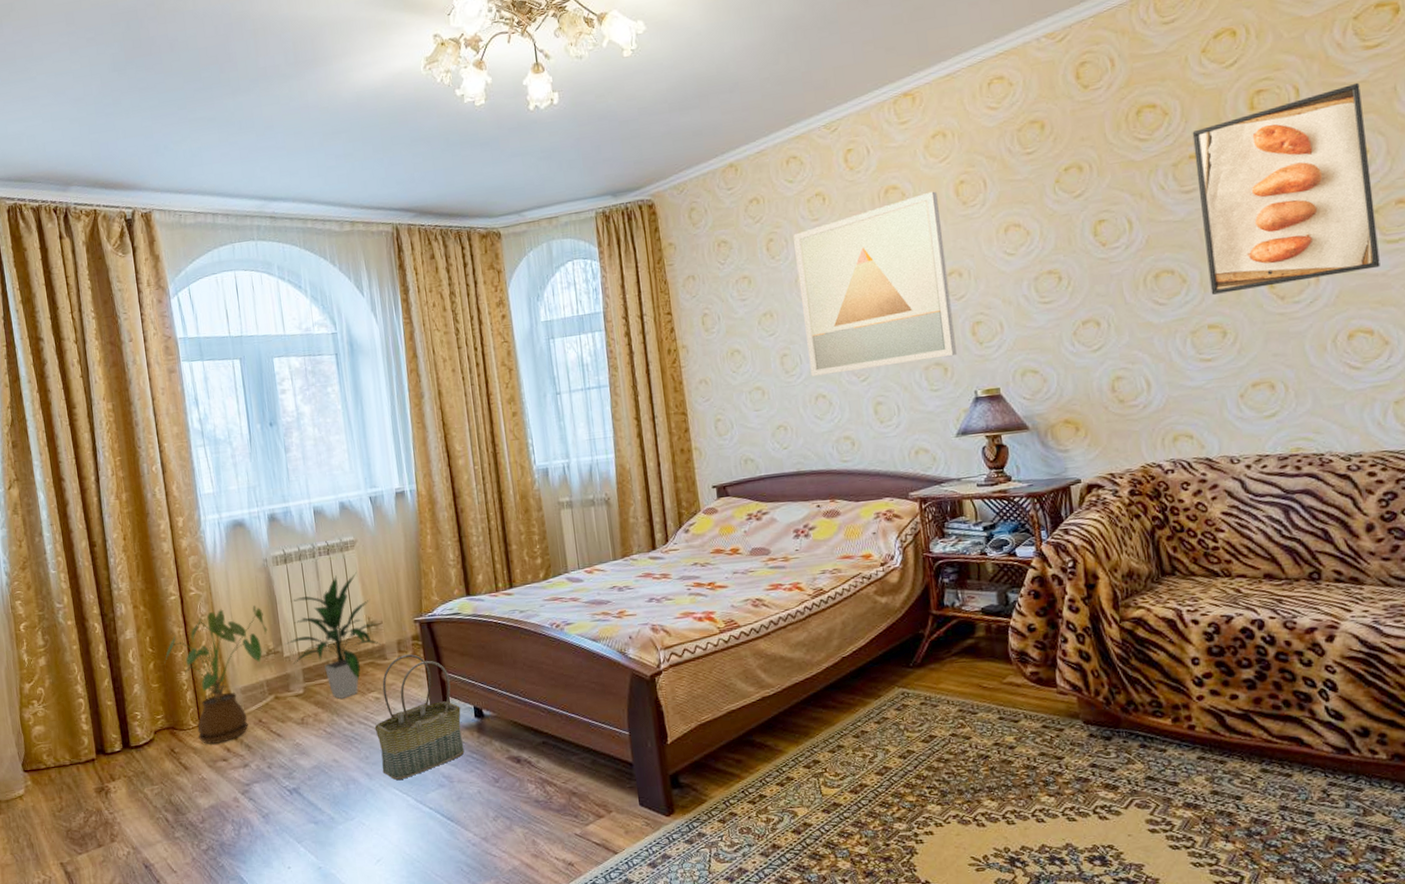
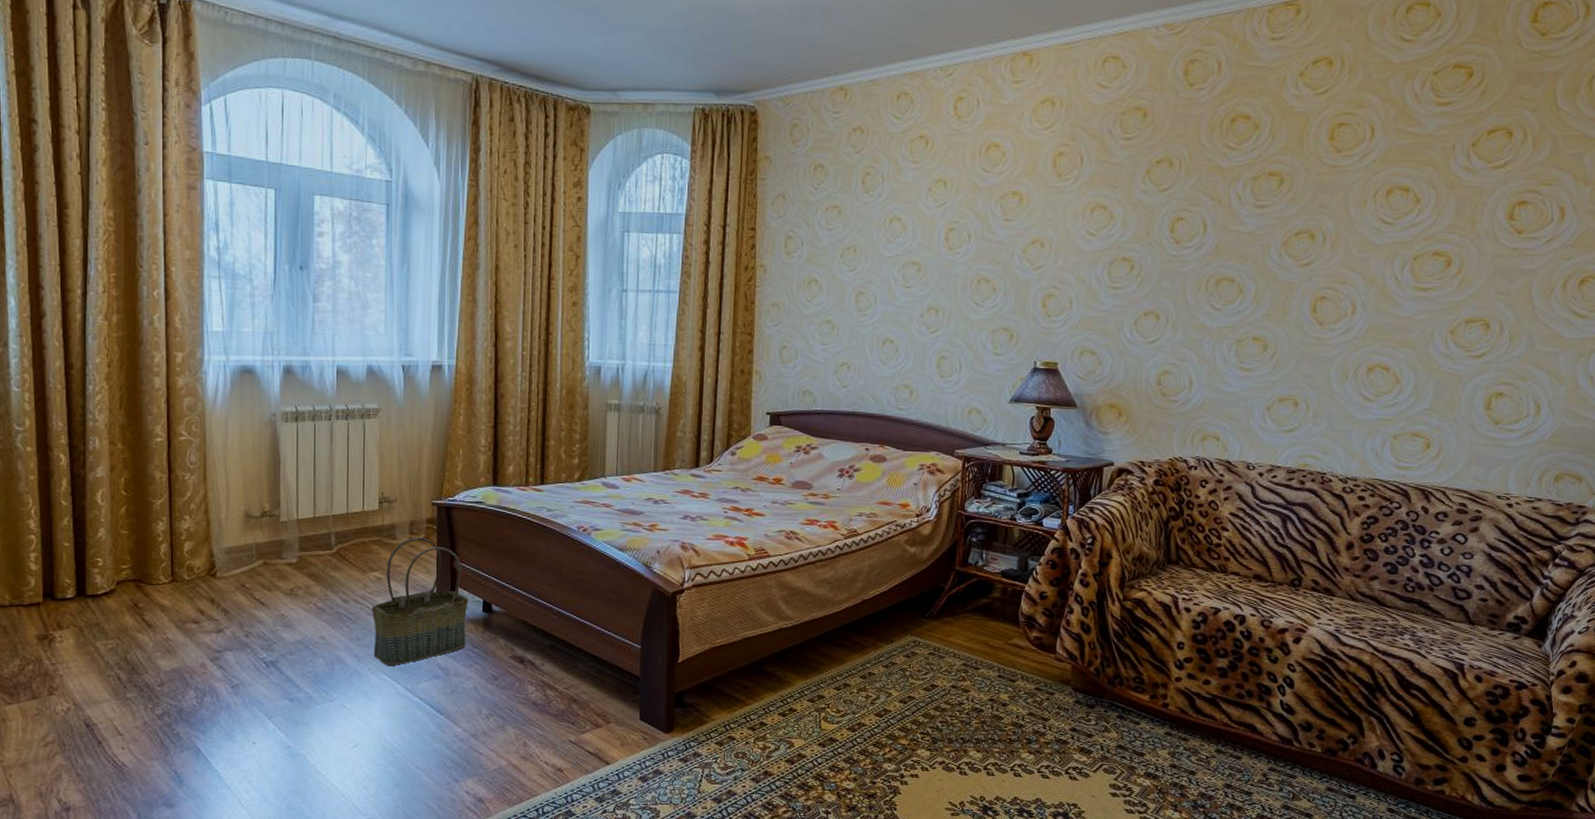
house plant: present [164,605,268,744] -> none [139,460,265,605]
indoor plant: present [284,572,381,699] -> none [283,443,393,574]
wall art: present [793,191,957,376] -> none [883,157,1036,324]
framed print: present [1192,82,1380,295] -> none [1262,135,1426,311]

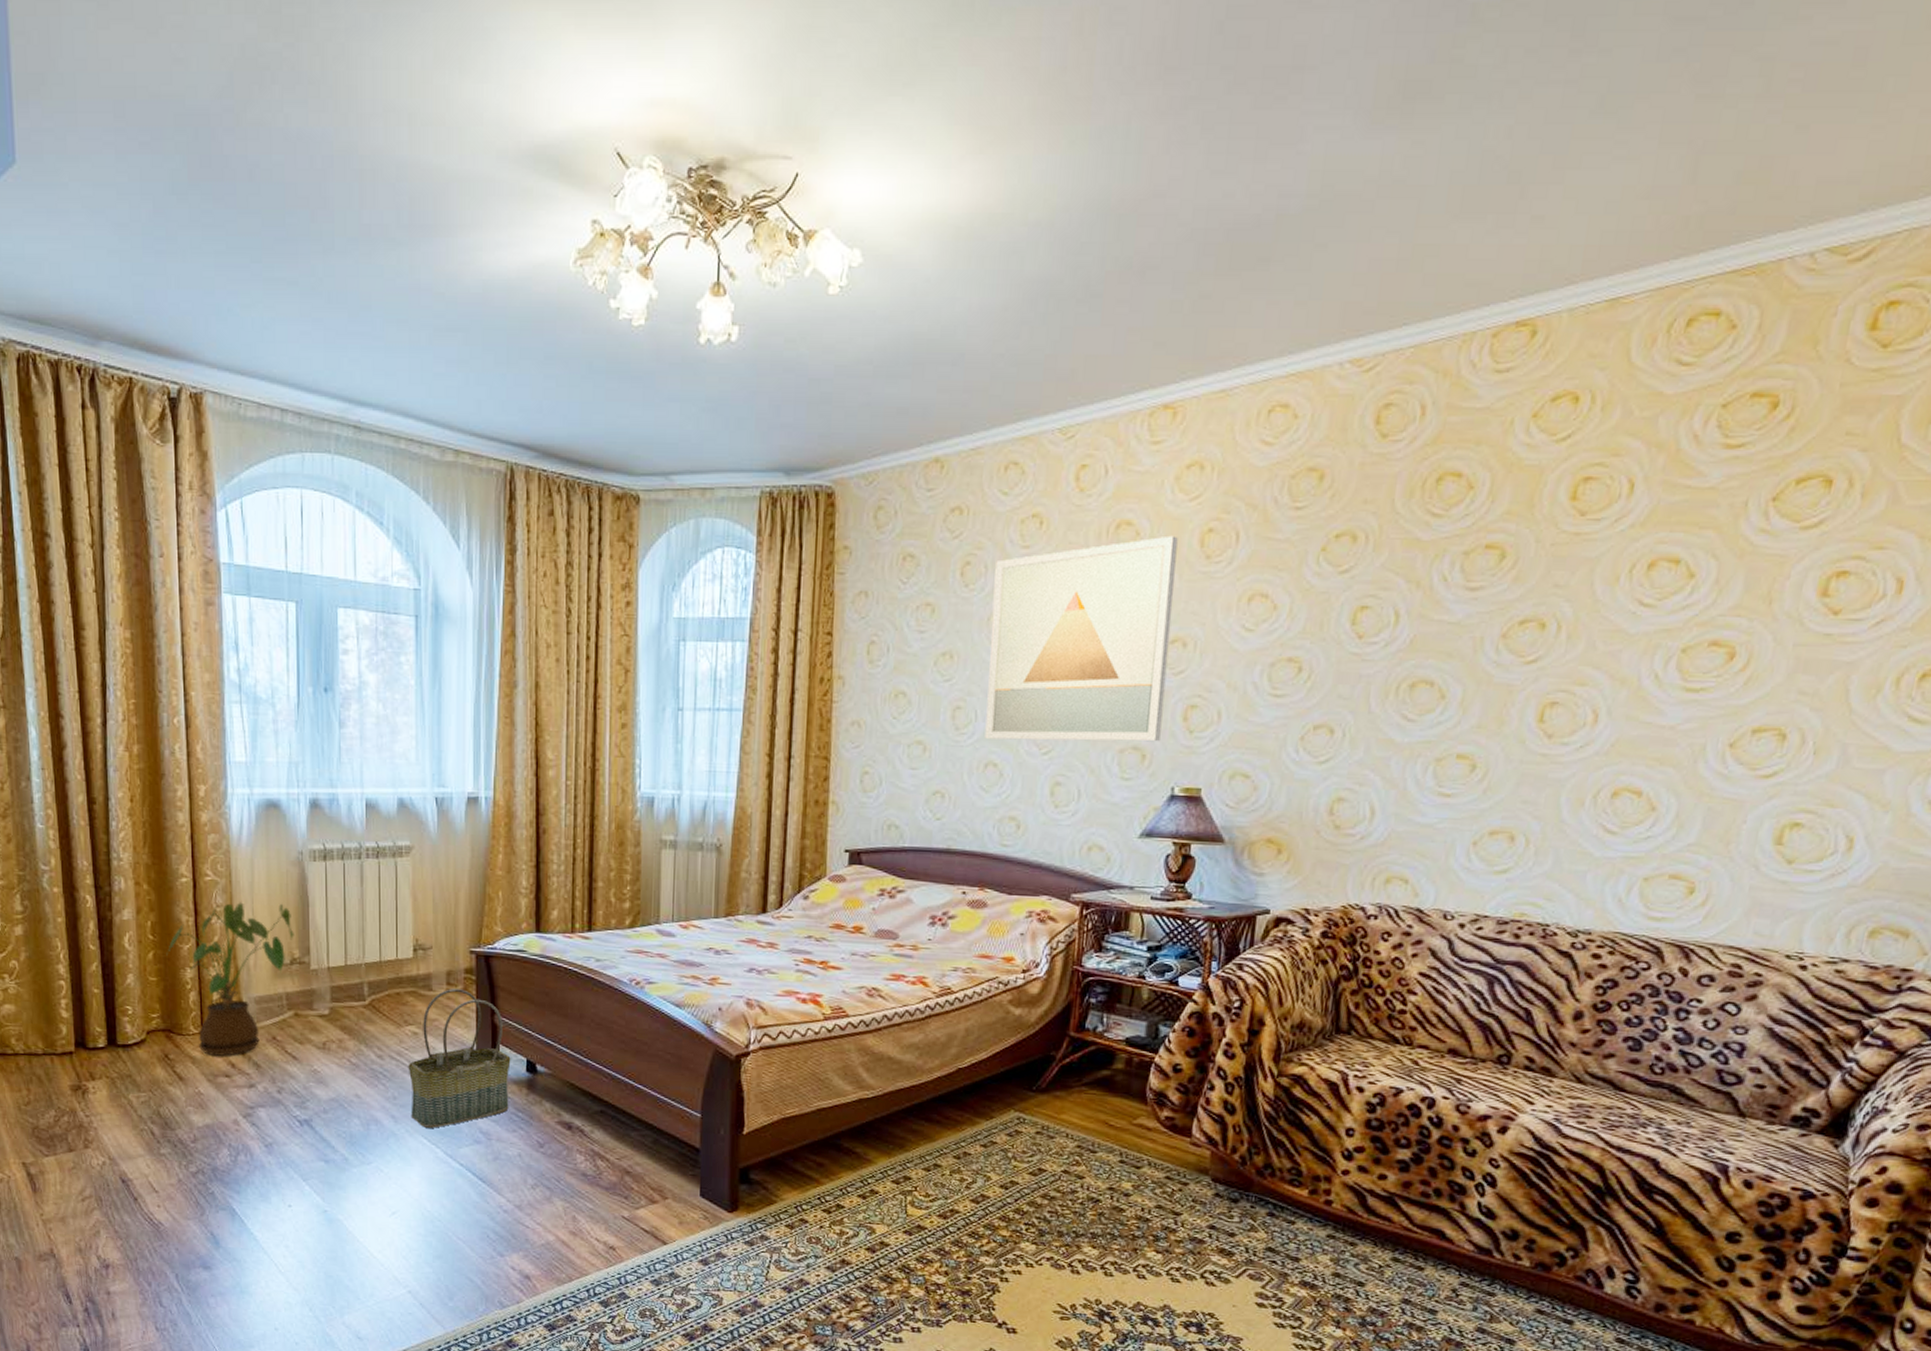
house plant: none [139,460,265,605] -> present [166,902,294,1057]
wall art: none [883,157,1036,324] -> present [984,535,1178,742]

